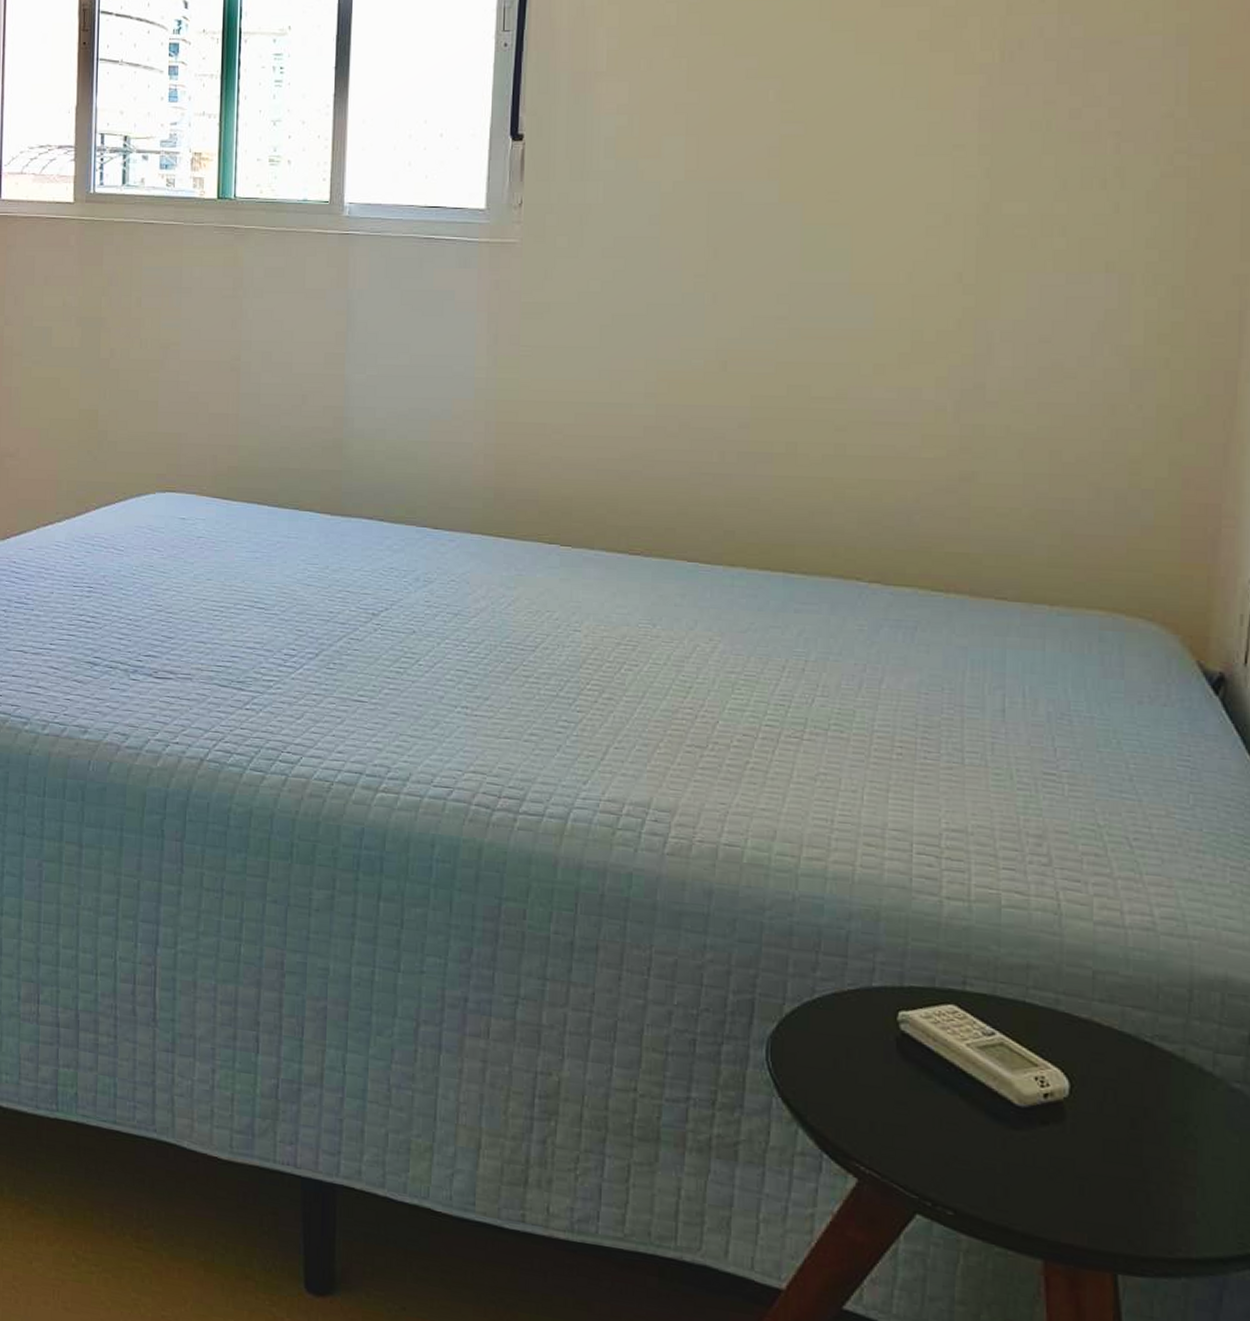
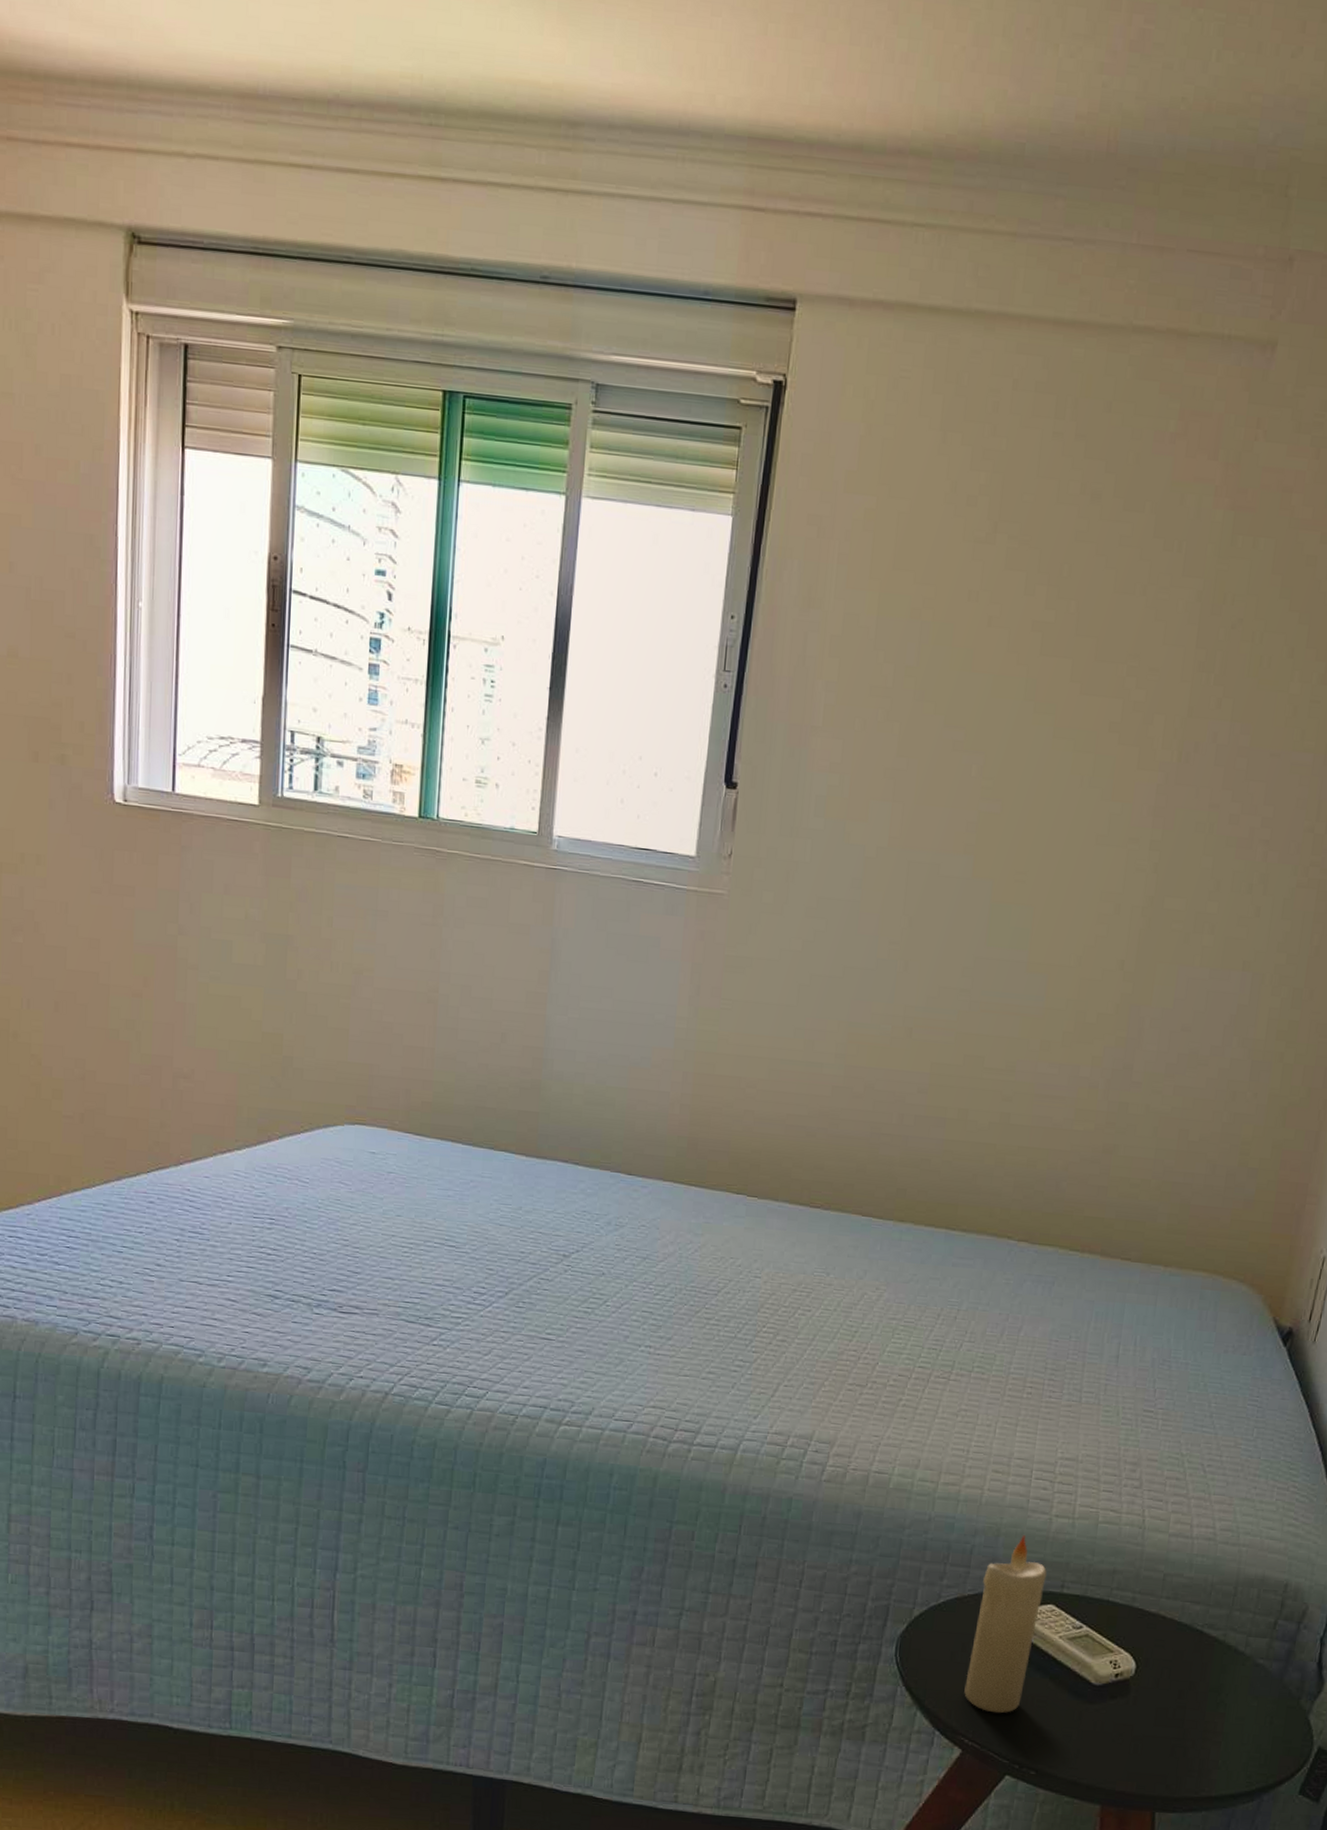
candle: none [854,920,942,1137] -> present [964,1535,1047,1714]

